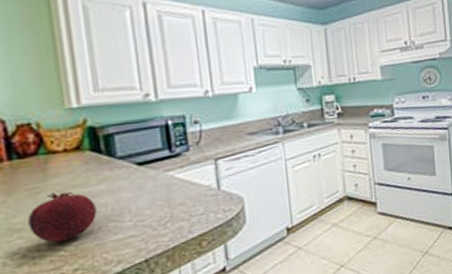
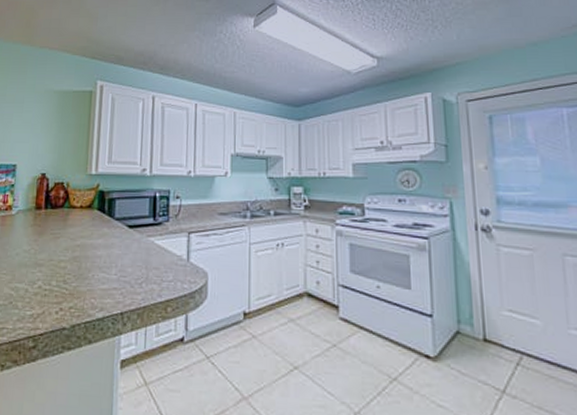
fruit: present [28,192,97,244] -> none [47,240,94,282]

